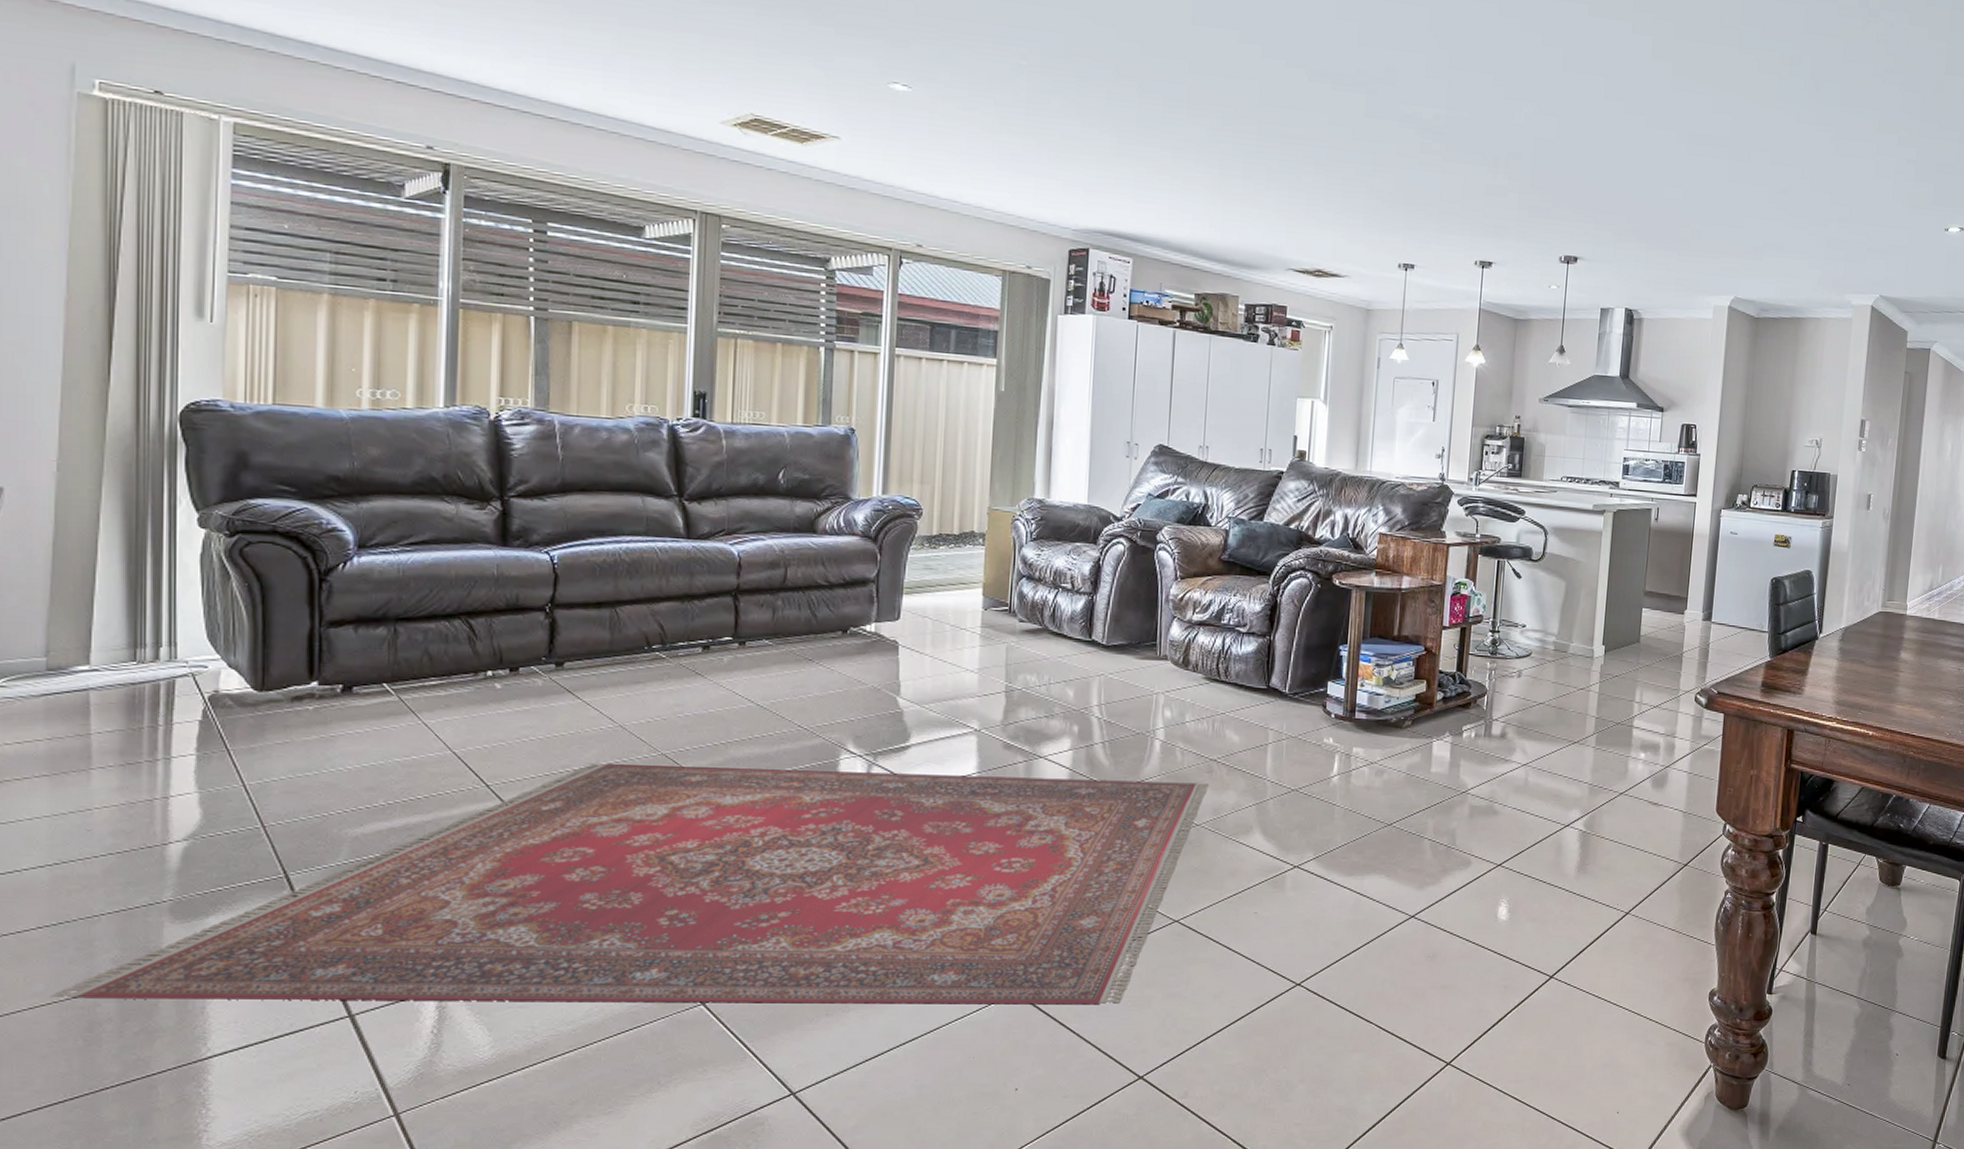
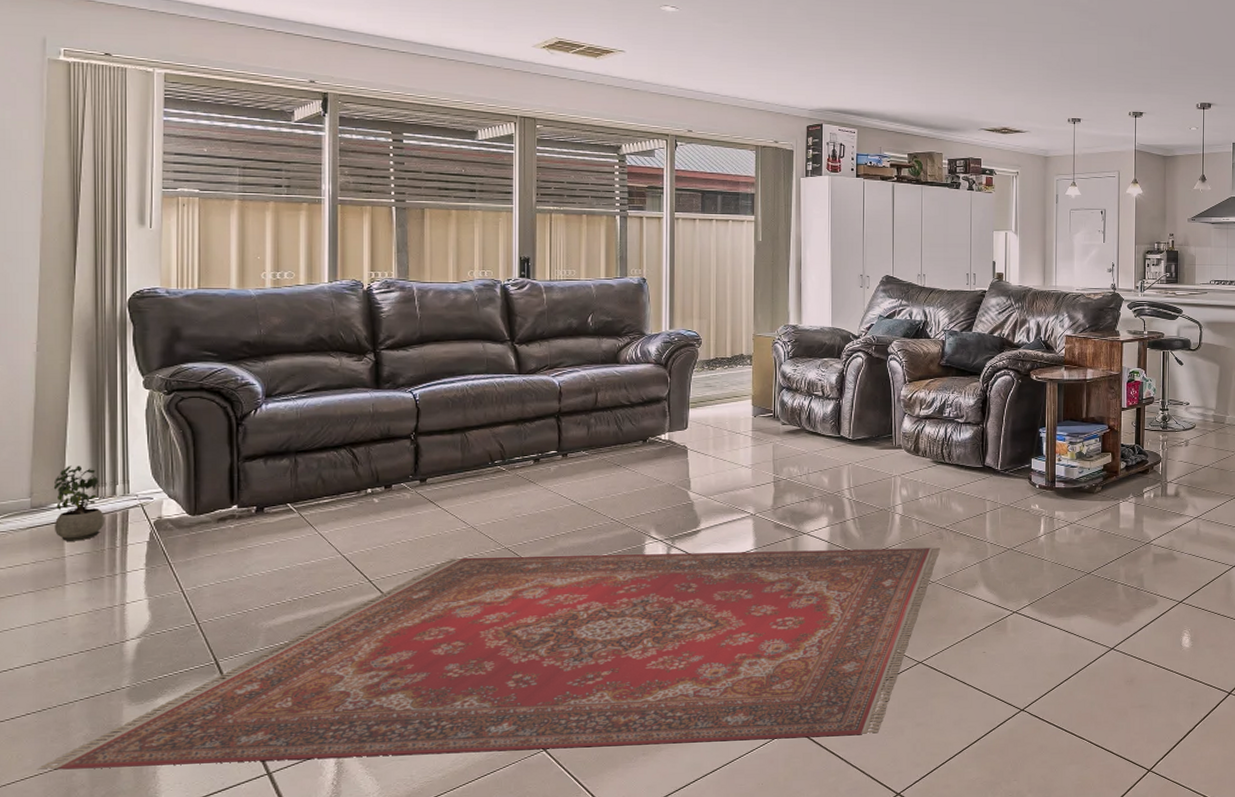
potted plant: none [76,619,144,715] -> present [53,465,105,541]

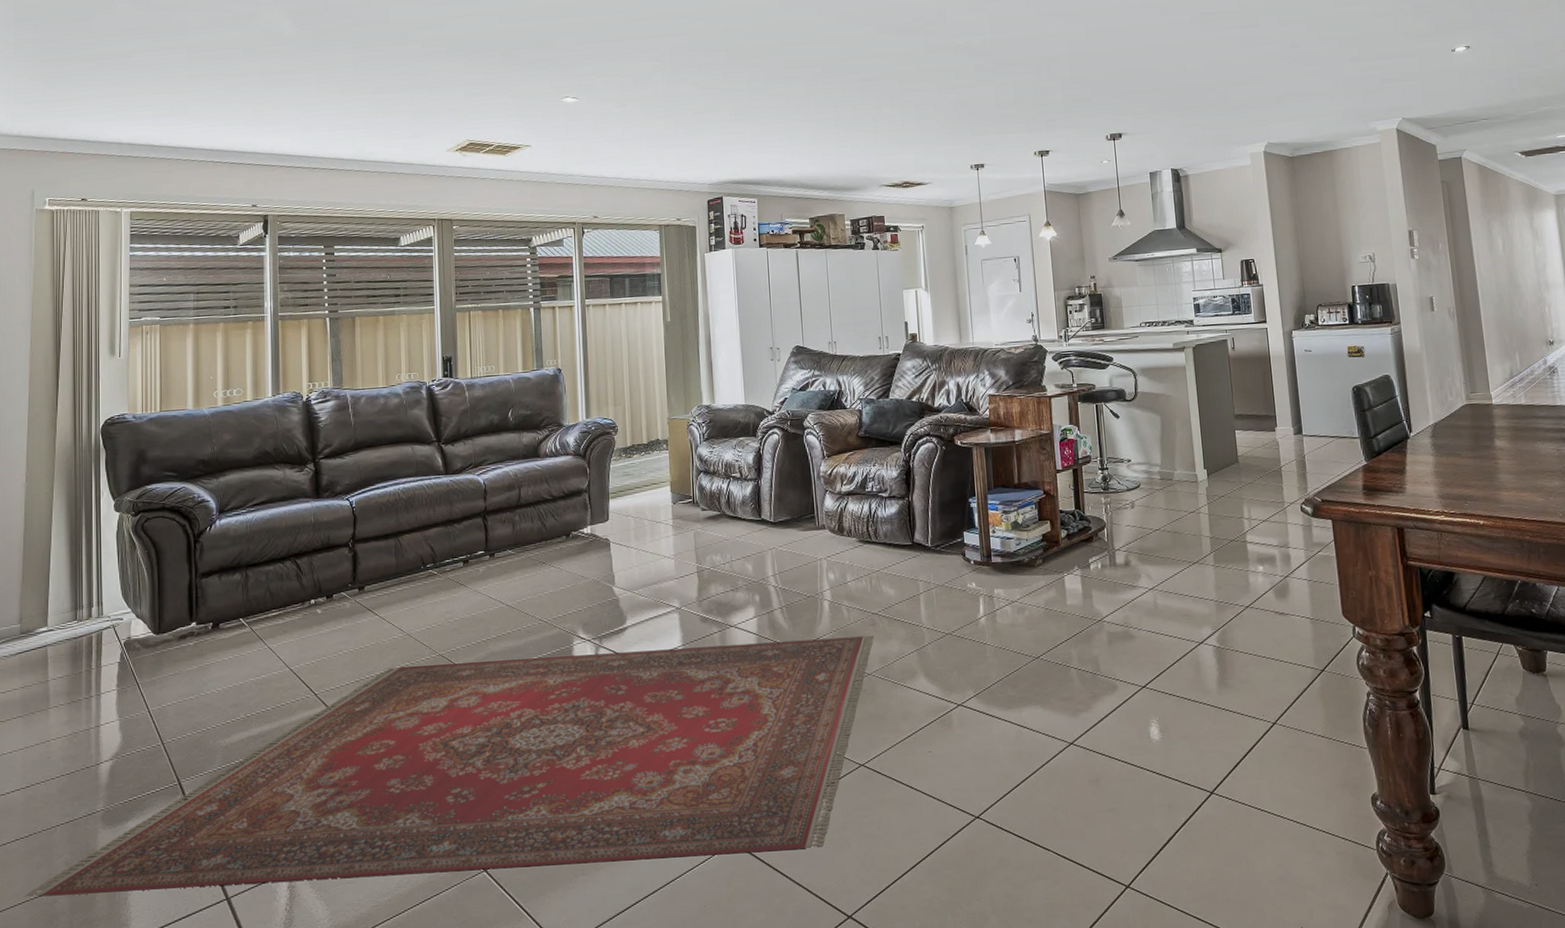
potted plant: present [53,465,105,541] -> none [39,590,82,665]

